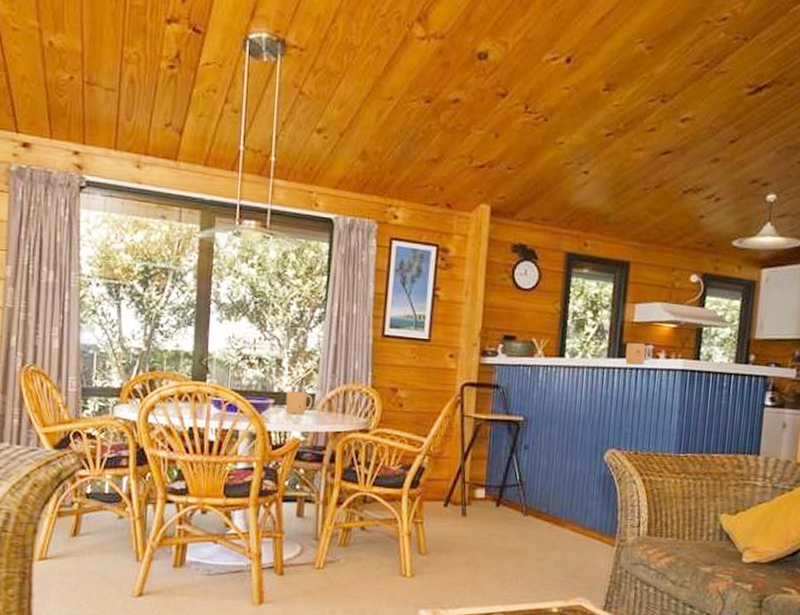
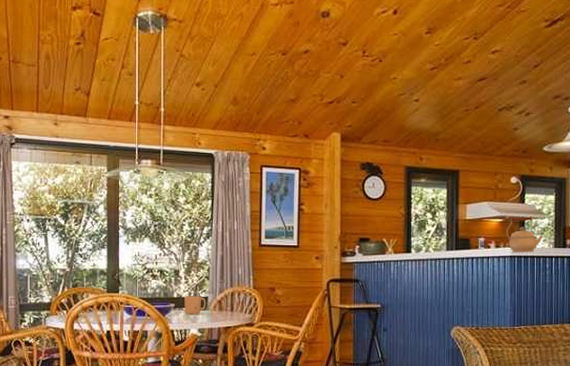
mug: present [625,342,653,365] -> none [461,236,484,255]
kettle: none [679,323,723,367] -> present [506,216,543,253]

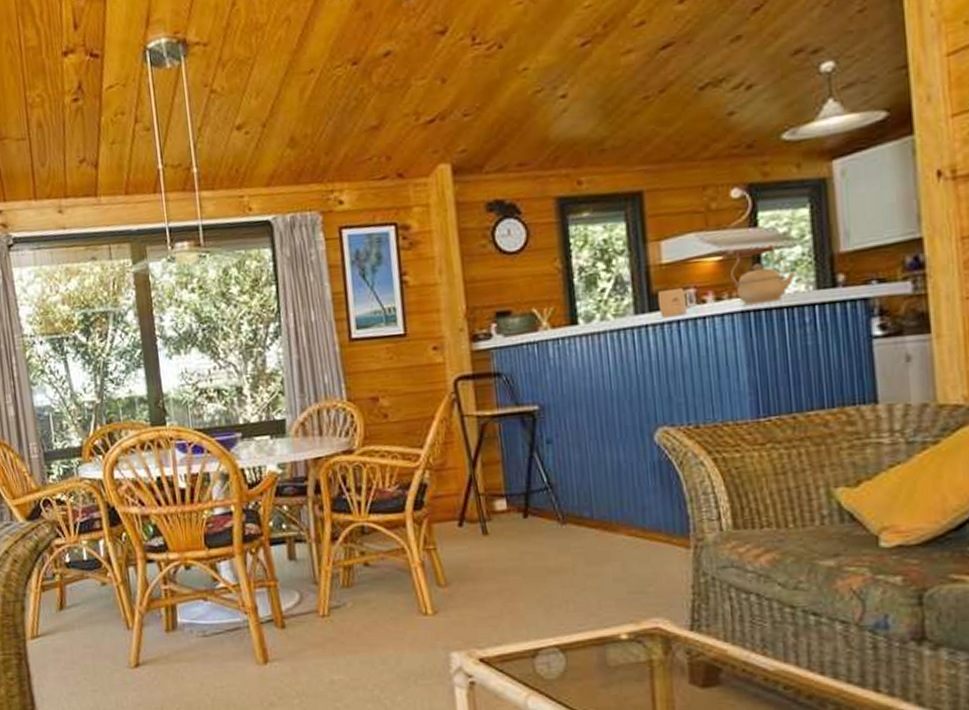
mug: present [184,296,206,315] -> none [253,419,285,446]
mug: none [461,236,484,255] -> present [657,287,696,318]

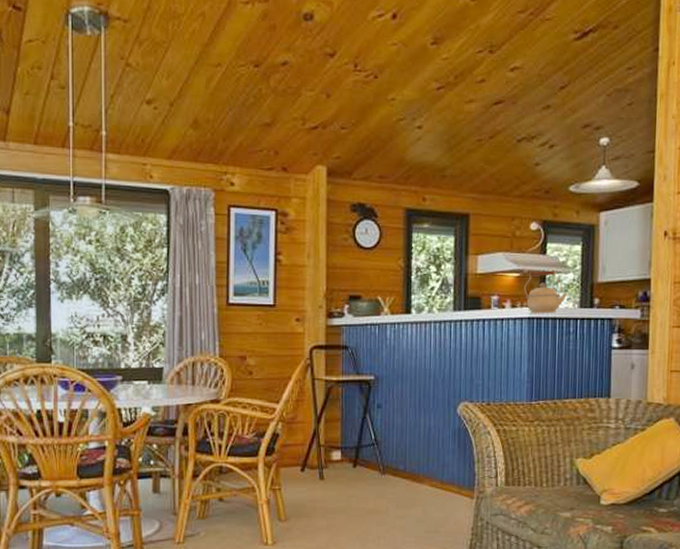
mug: present [657,287,696,318] -> none [471,294,498,316]

